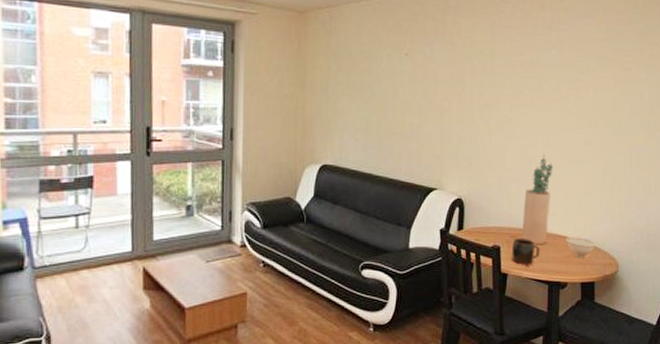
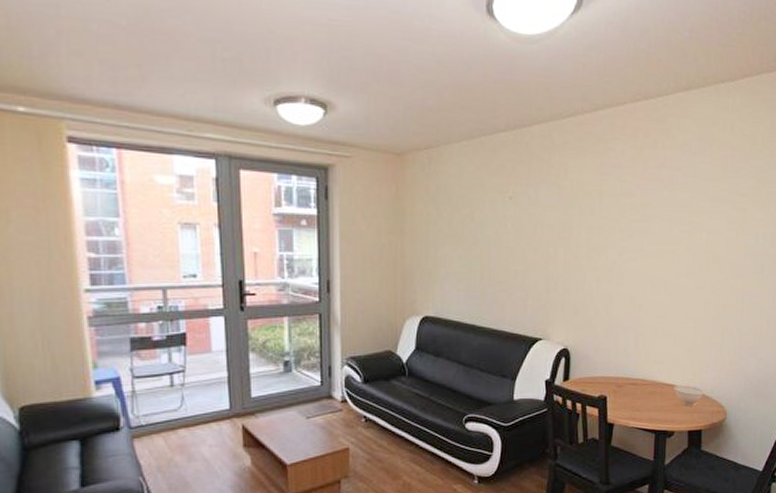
mug: present [511,239,540,266] -> none [617,388,647,416]
vase: present [521,154,554,245] -> none [628,301,663,394]

